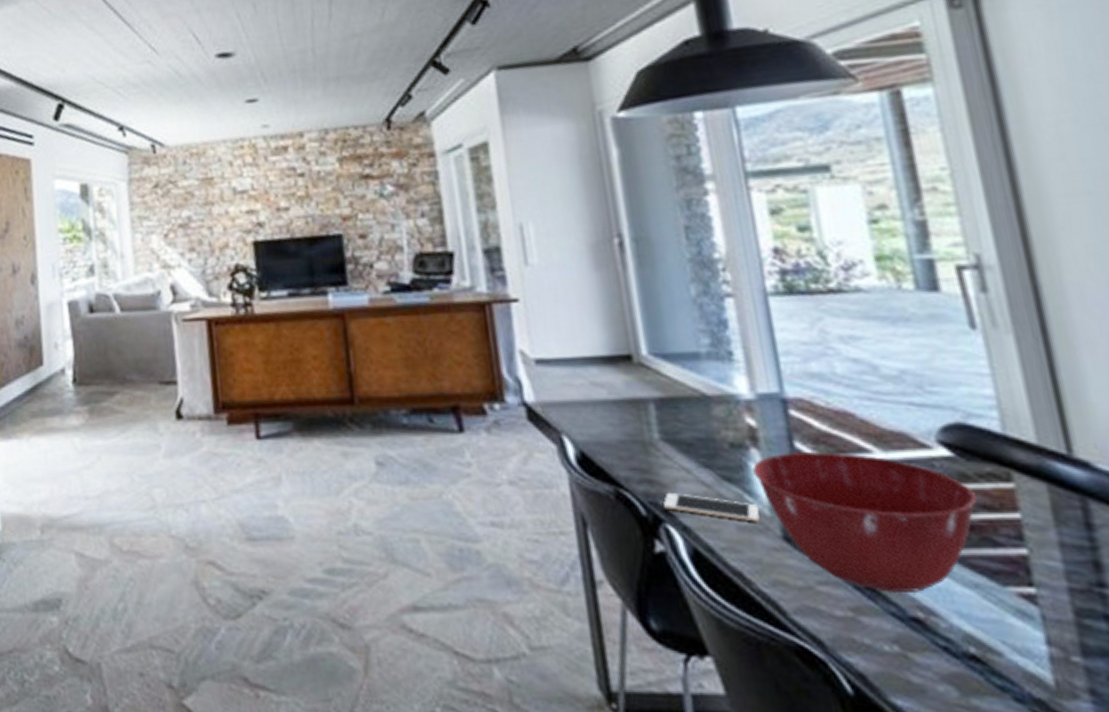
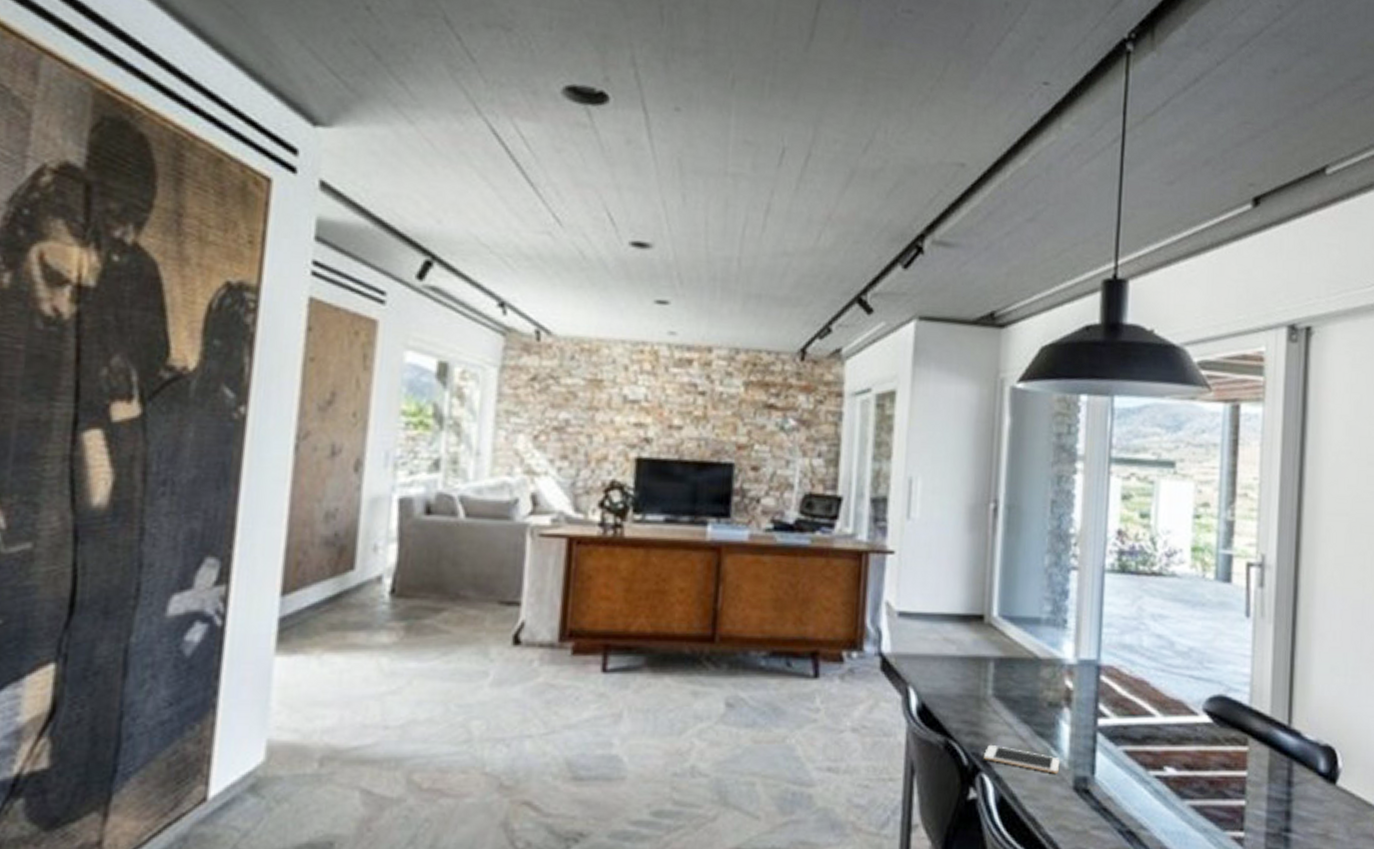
mixing bowl: present [752,451,976,594] -> none [1062,712,1220,837]

